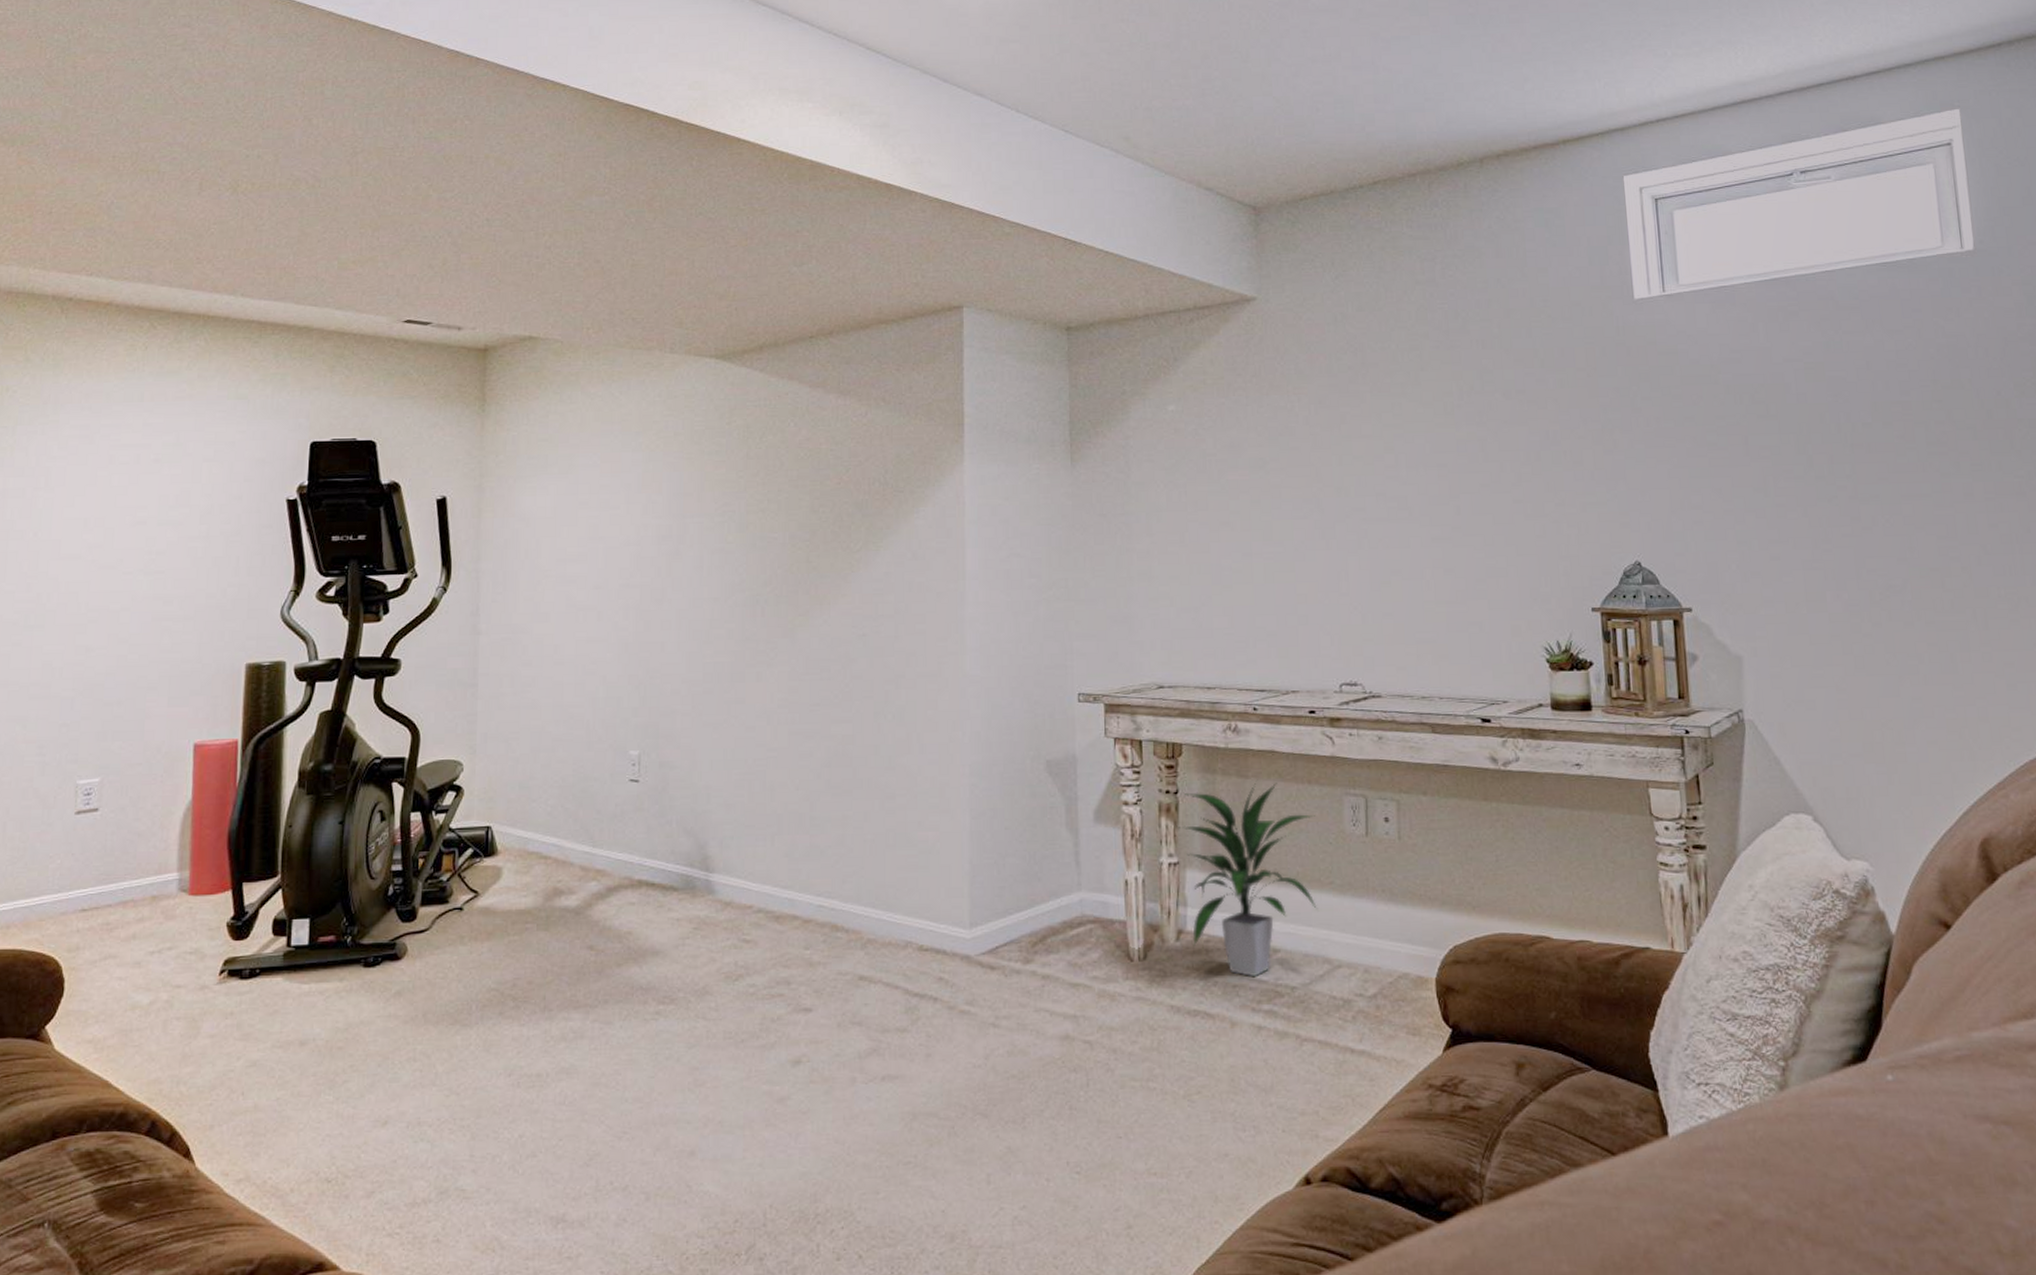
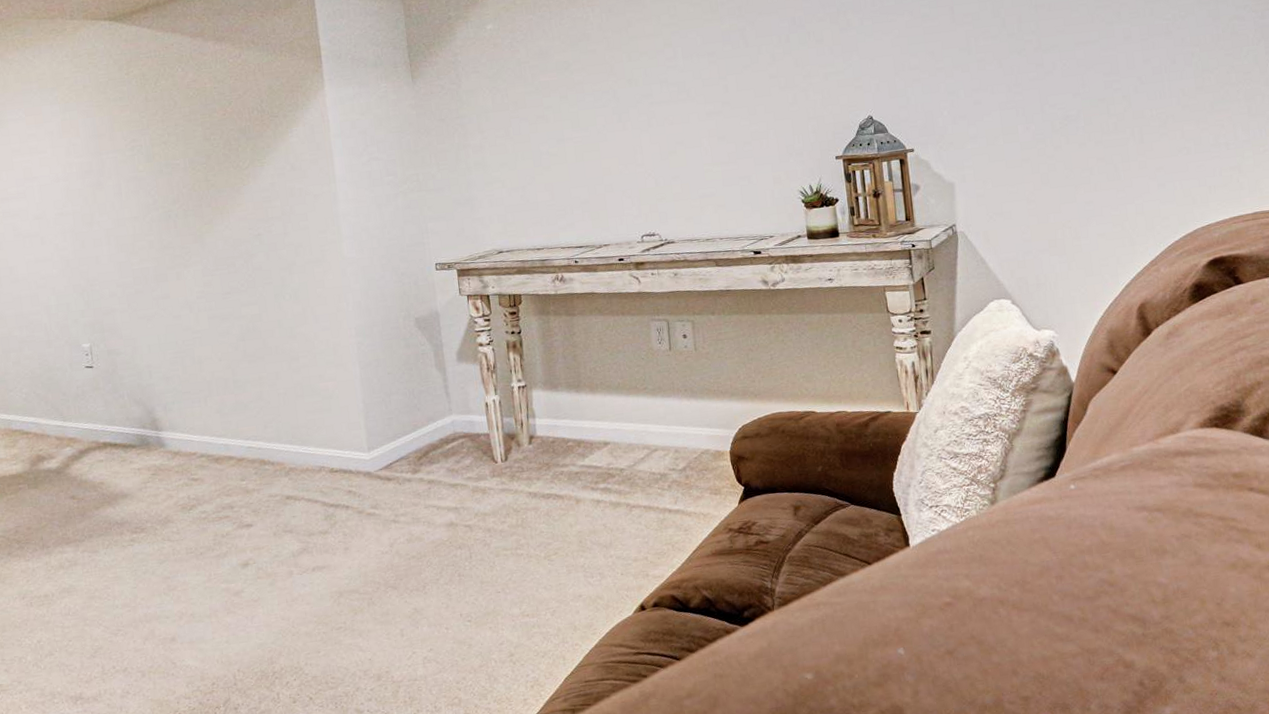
indoor plant: present [1178,779,1318,976] -> none [523,316,637,465]

